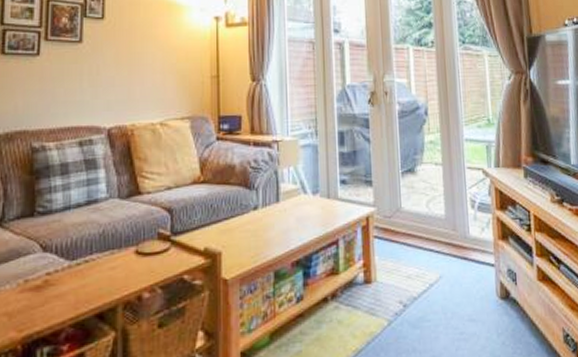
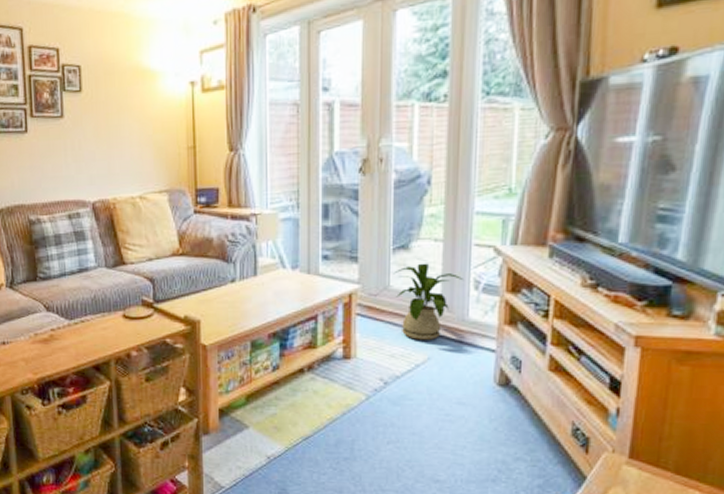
house plant: none [404,185,462,259] -> present [393,263,463,340]

